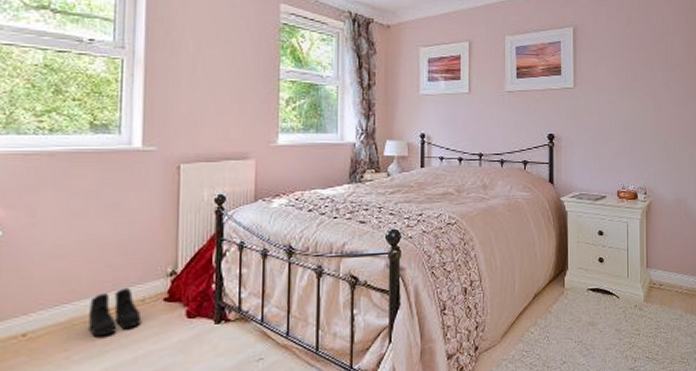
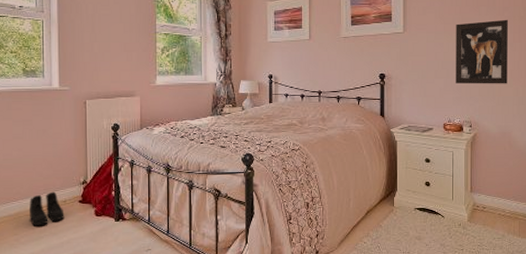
wall art: none [629,77,682,147] -> present [456,19,508,84]

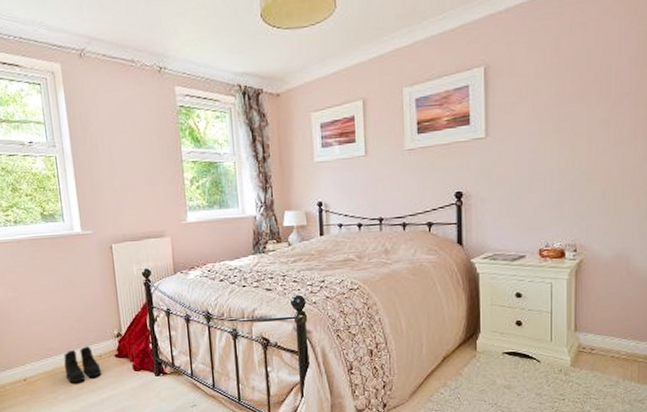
wall art: present [456,19,508,84] -> none [555,109,628,198]

